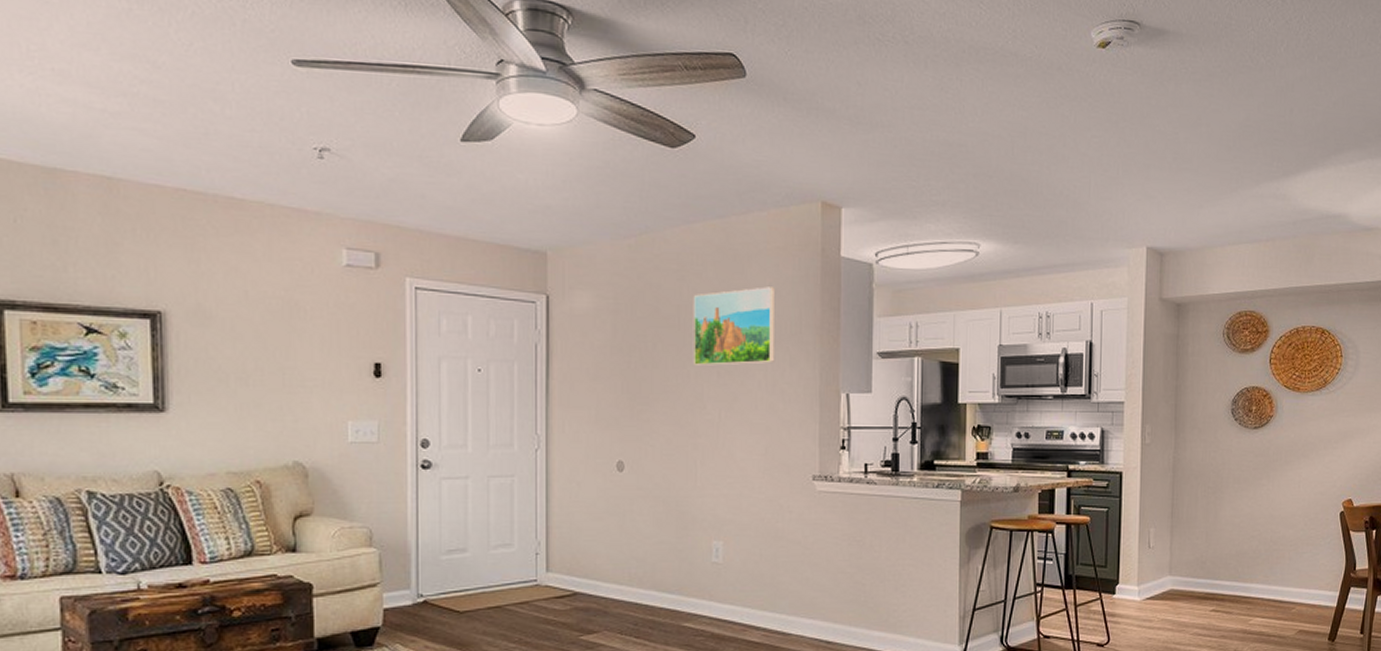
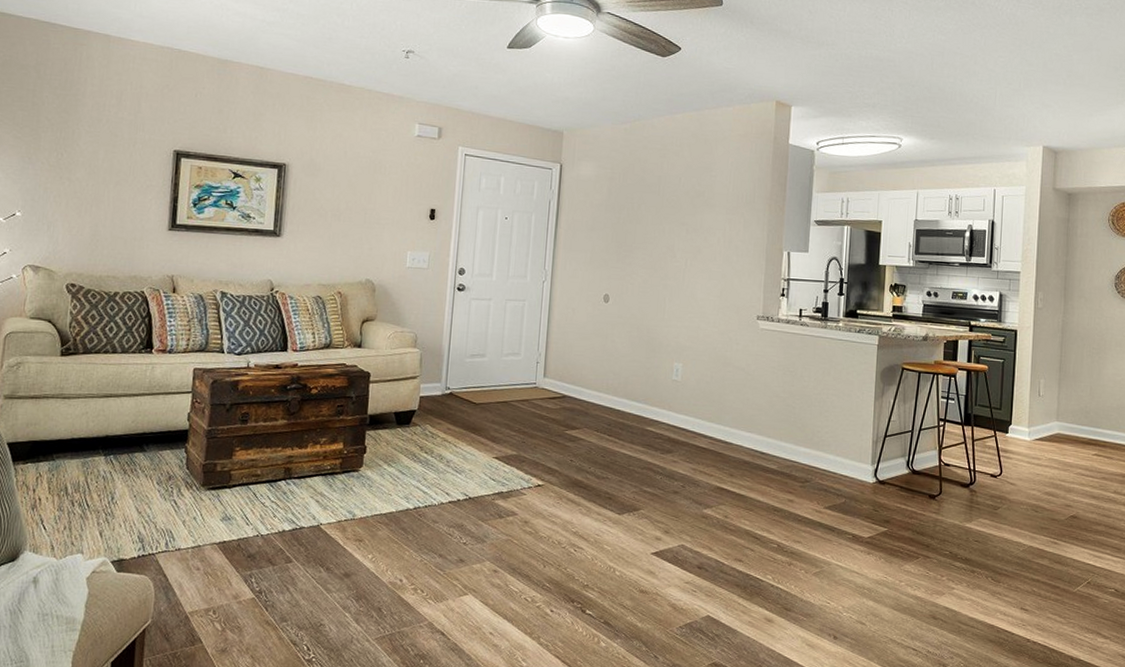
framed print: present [693,287,776,366] -> none [669,165,735,225]

